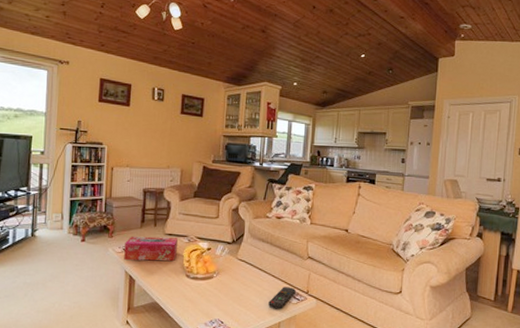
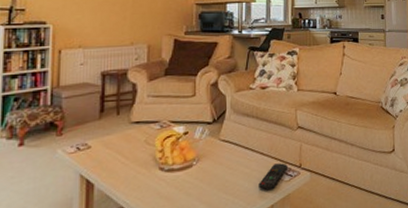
tissue box: present [124,236,178,261] -> none [78,125,147,162]

